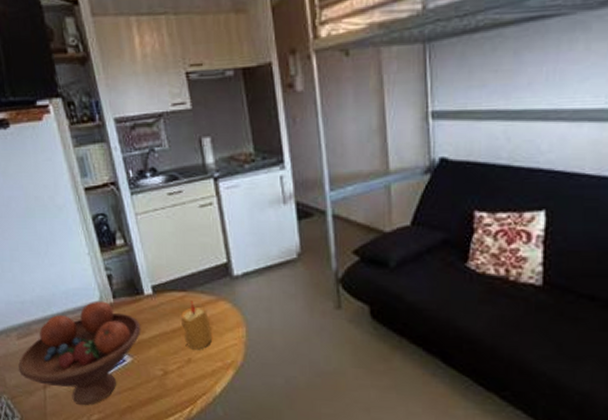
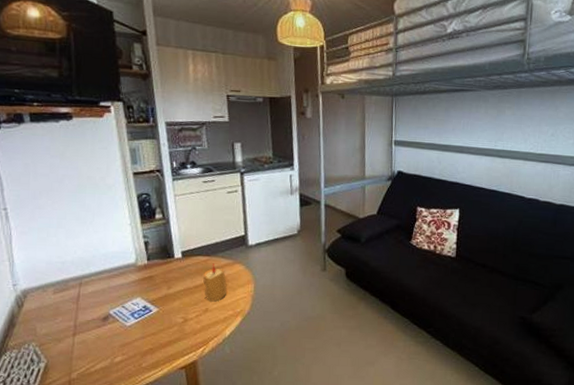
fruit bowl: present [18,301,141,406] -> none [51,262,169,350]

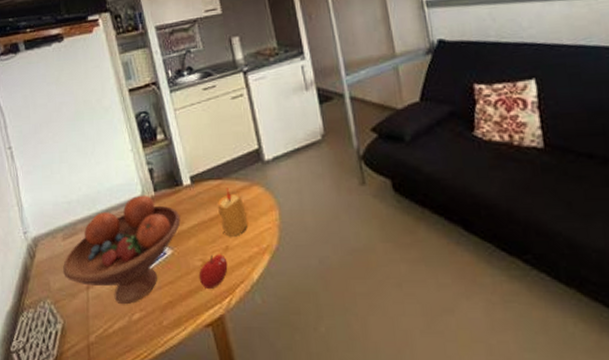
fruit bowl: none [51,262,169,350] -> present [63,195,181,305]
apple: none [179,314,206,341] -> present [198,254,228,290]

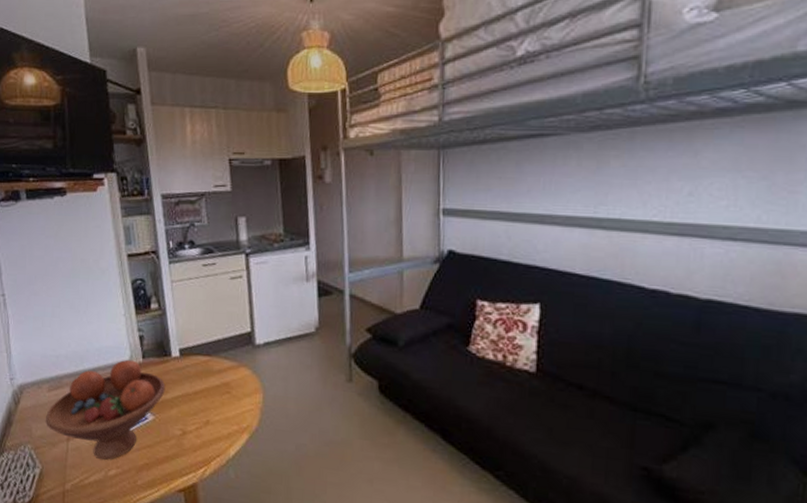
apple: present [198,254,228,290] -> none [177,426,206,459]
candle: present [218,187,247,237] -> none [203,365,231,413]

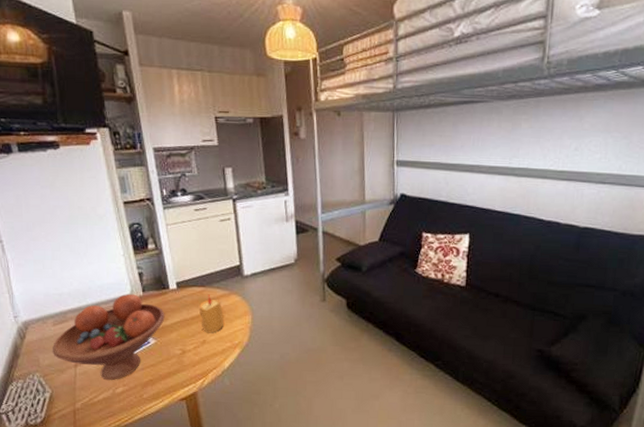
candle: none [203,365,231,413] -> present [199,294,224,333]

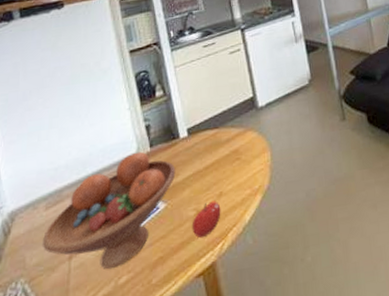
apple: none [177,346,204,373] -> present [191,201,221,239]
candle: present [199,294,224,333] -> none [213,135,241,183]

